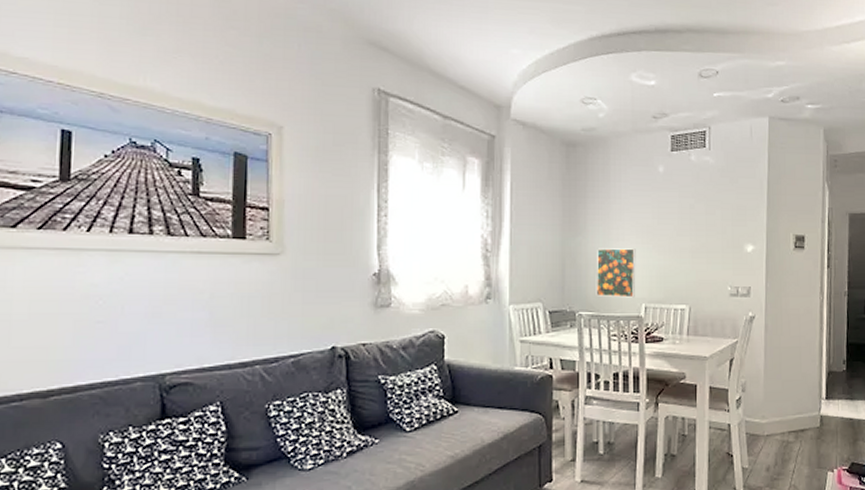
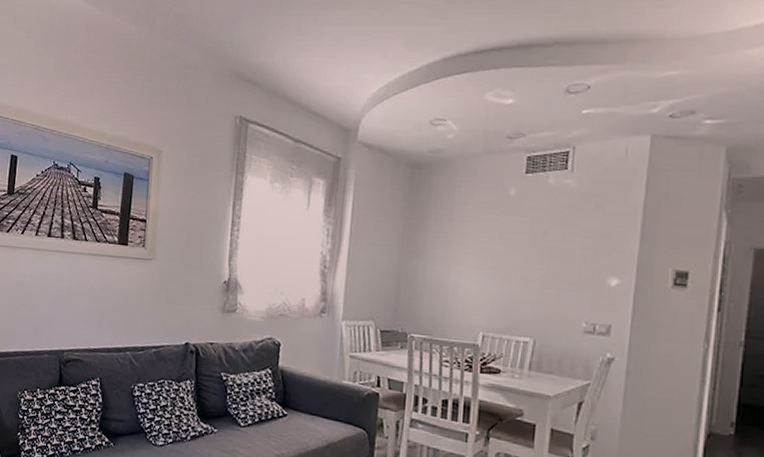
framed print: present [596,248,636,298] -> none [430,271,477,325]

